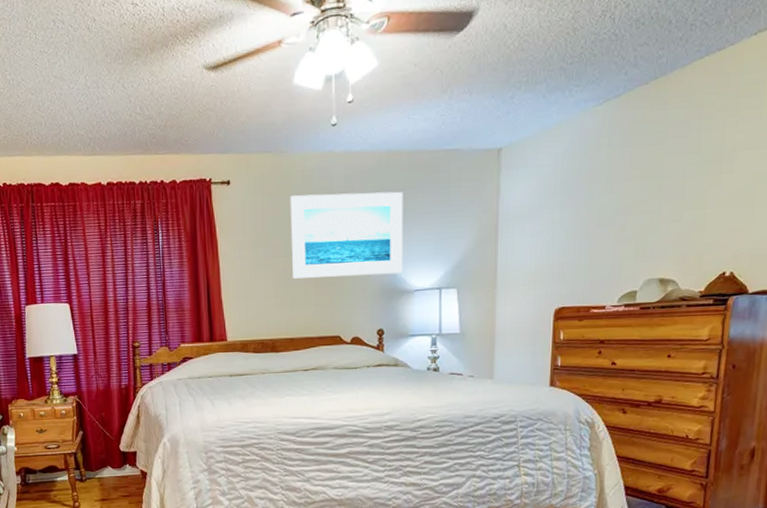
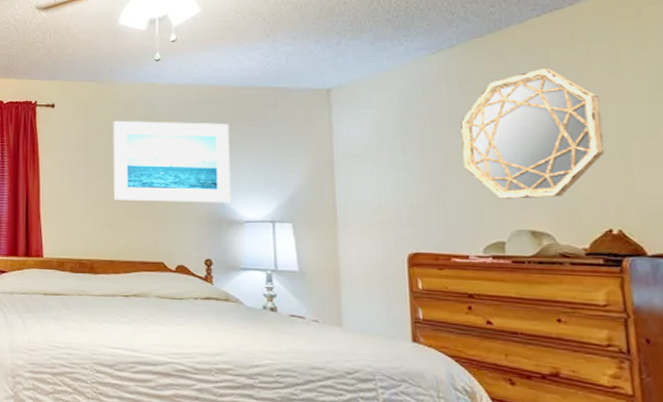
home mirror: none [613,115,739,251] -> present [460,67,604,199]

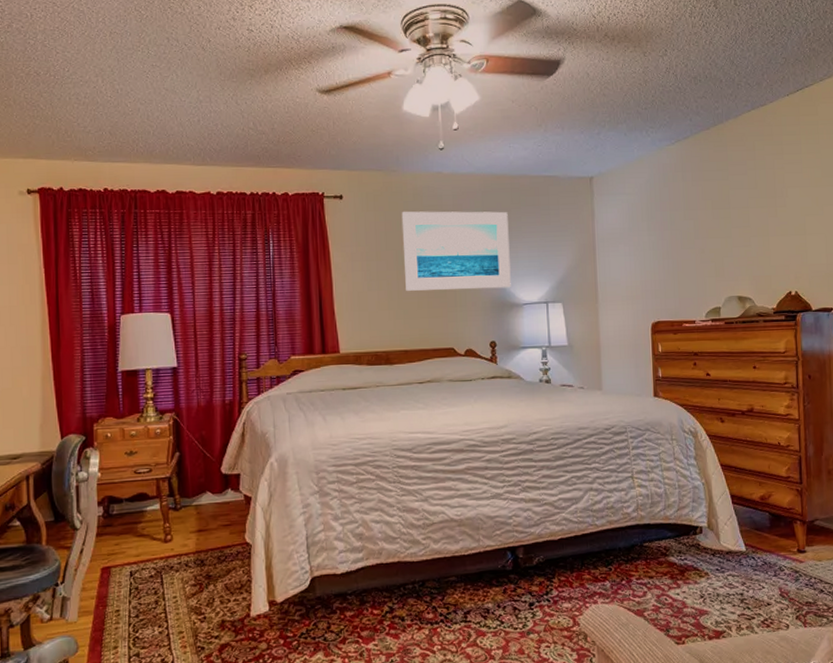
home mirror: present [460,67,604,199] -> none [691,157,789,271]

